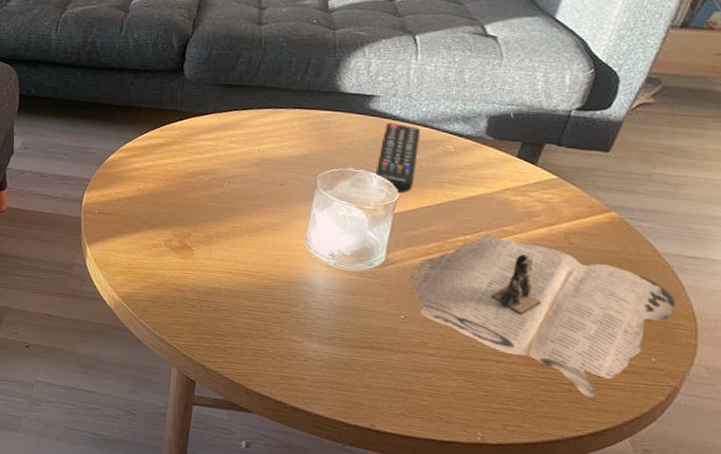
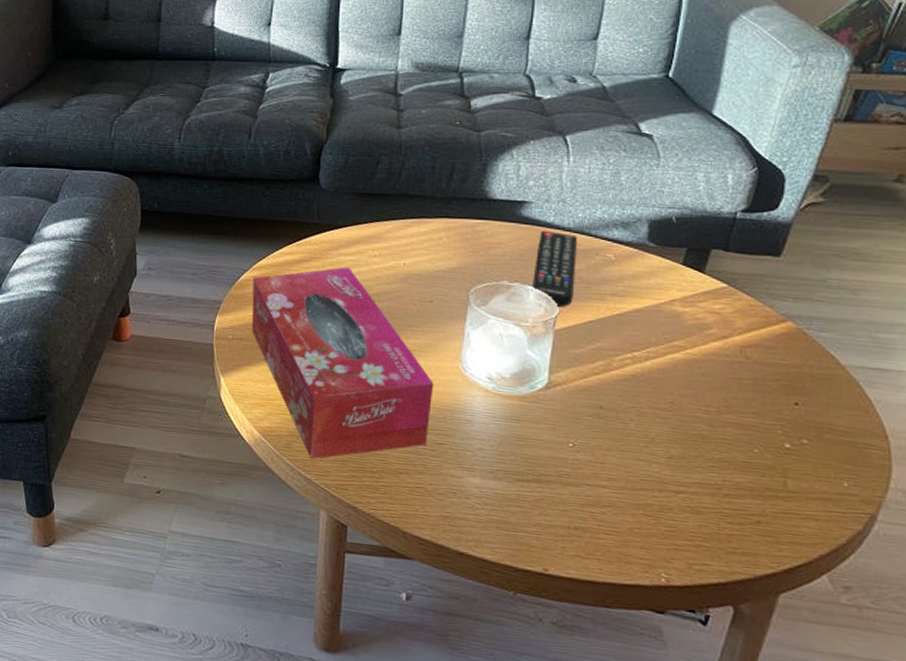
tissue box: none [116,151,280,323] -> present [252,267,434,460]
magazine: present [410,233,676,401] -> none [577,349,865,533]

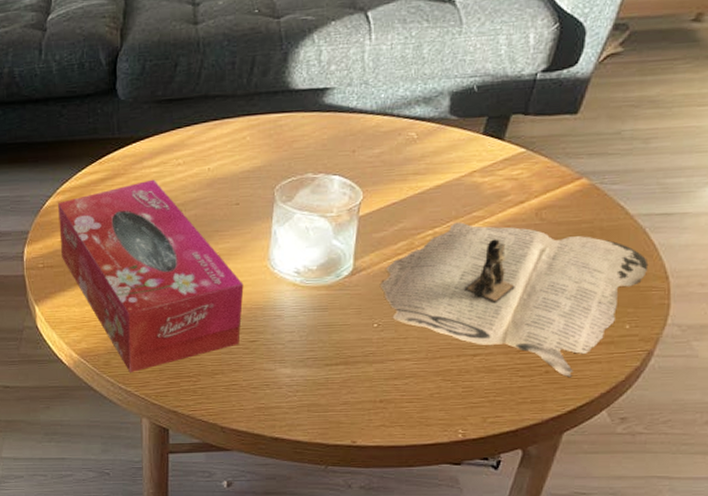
remote control: present [531,230,578,308] -> none [336,116,381,194]
magazine: none [577,349,865,533] -> present [381,222,649,378]

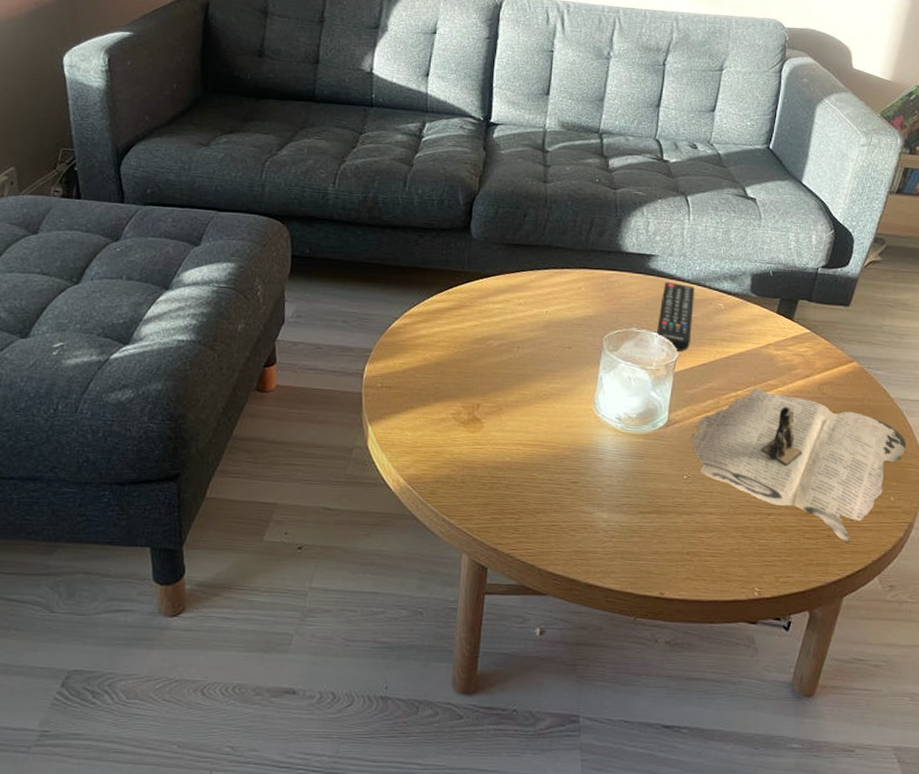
tissue box: present [58,179,244,374] -> none [401,314,570,505]
remote control: none [336,116,381,194] -> present [656,281,695,352]

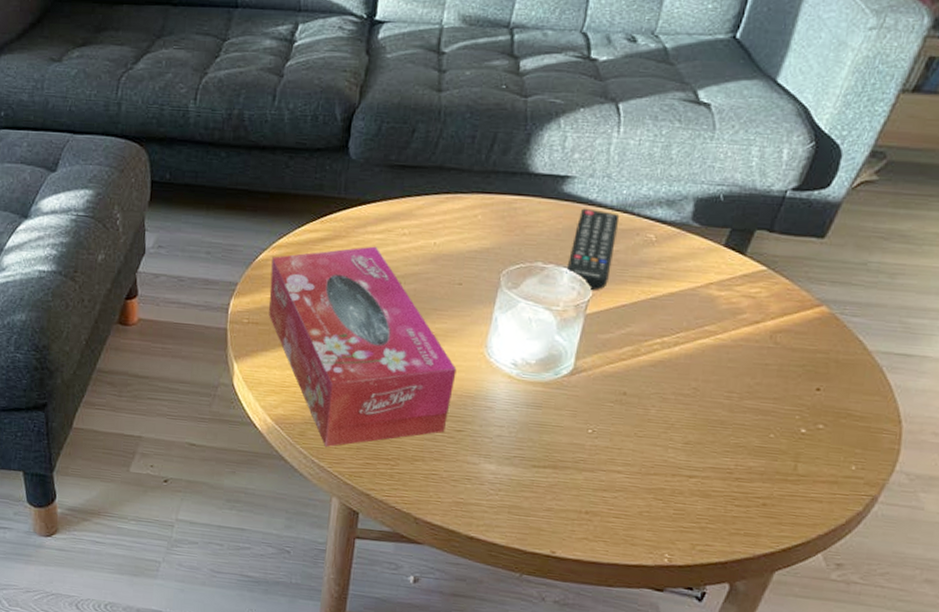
tissue box: none [401,314,570,505] -> present [269,246,457,448]
magazine: present [691,388,907,543] -> none [600,334,882,514]

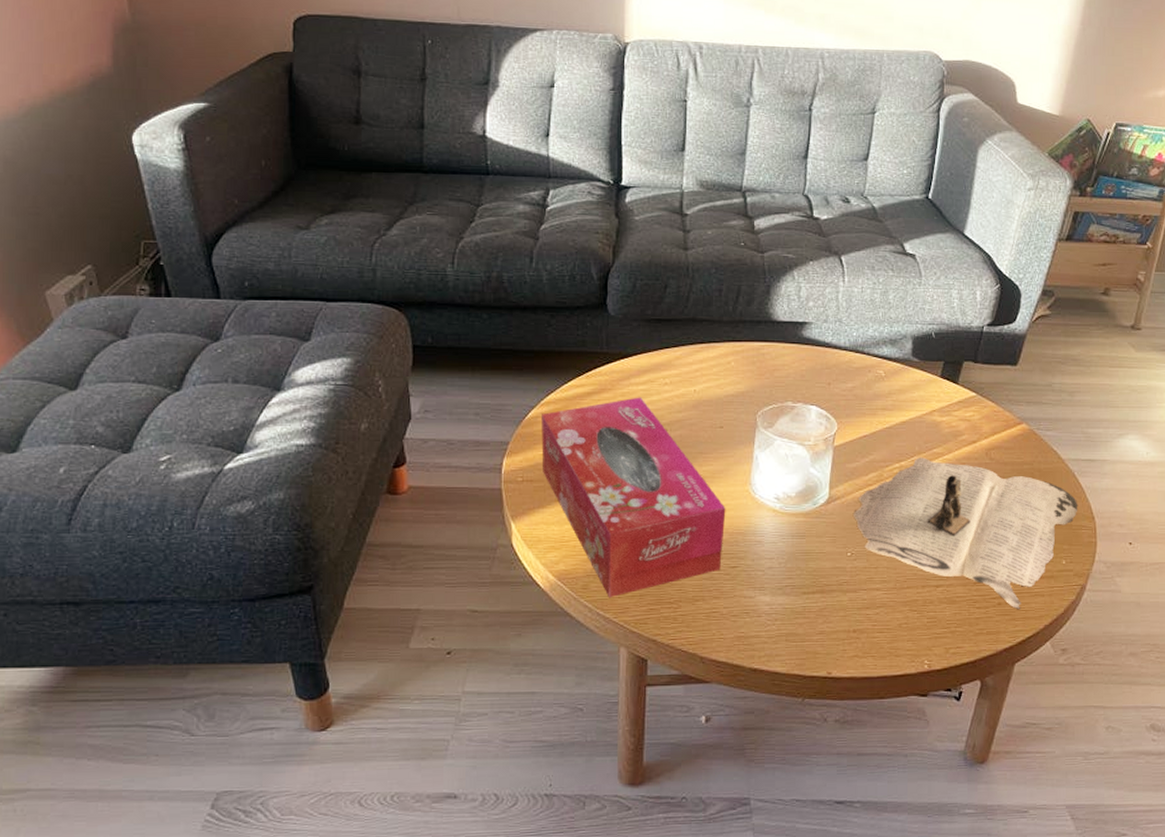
remote control: present [566,208,620,291] -> none [813,350,853,425]
magazine: none [600,334,882,514] -> present [854,457,1078,610]

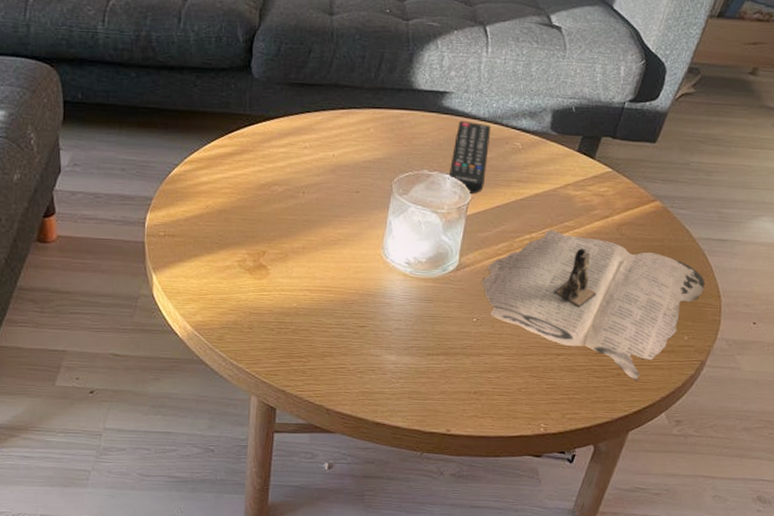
tissue box: present [541,397,726,598] -> none [183,159,358,350]
remote control: none [813,350,853,425] -> present [448,120,492,195]

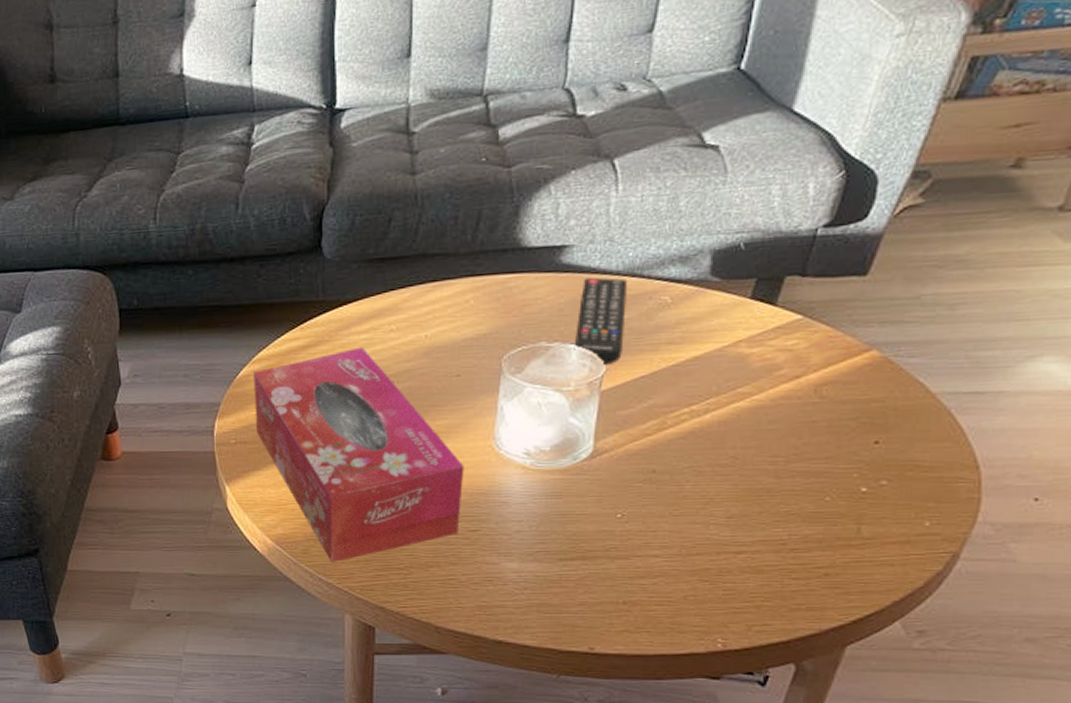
tissue box: none [183,159,358,350] -> present [254,347,464,564]
magazine: present [482,230,706,381] -> none [626,399,954,582]

